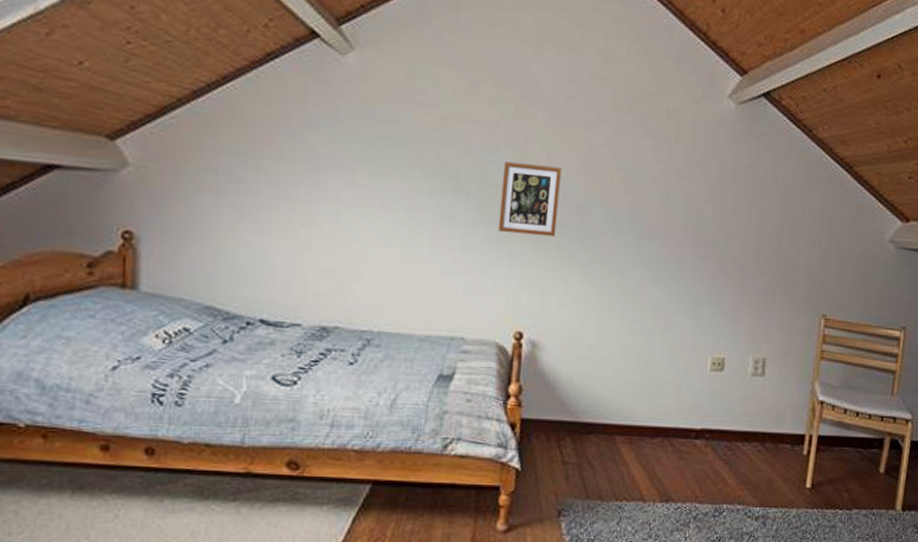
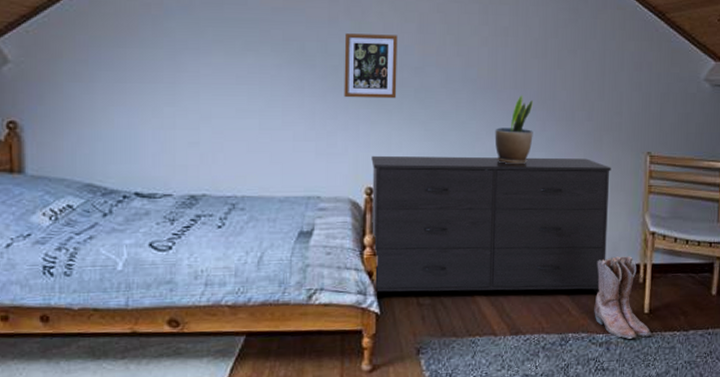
dresser: none [518,297,783,464] -> present [371,155,612,294]
potted plant: none [659,243,703,319] -> present [494,95,533,165]
boots: none [752,425,812,514] -> present [594,256,652,339]

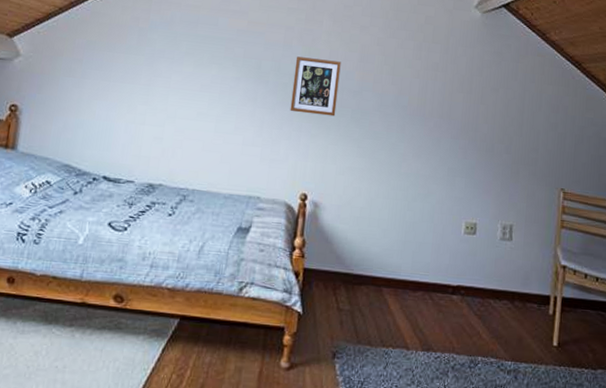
dresser: present [371,155,612,294] -> none [300,165,527,321]
potted plant: present [494,95,533,165] -> none [420,124,457,188]
boots: present [594,256,652,339] -> none [503,285,560,370]

